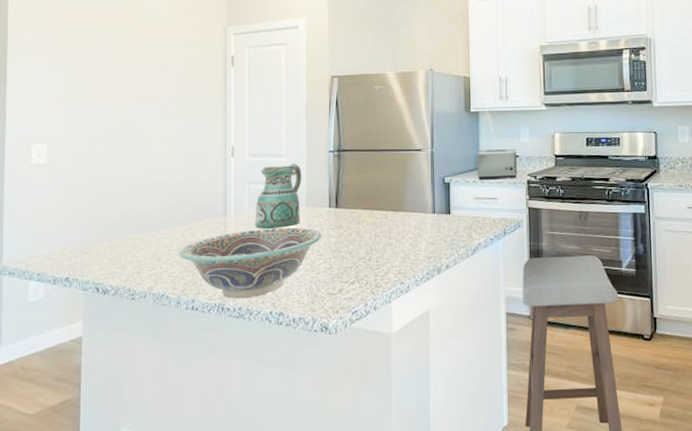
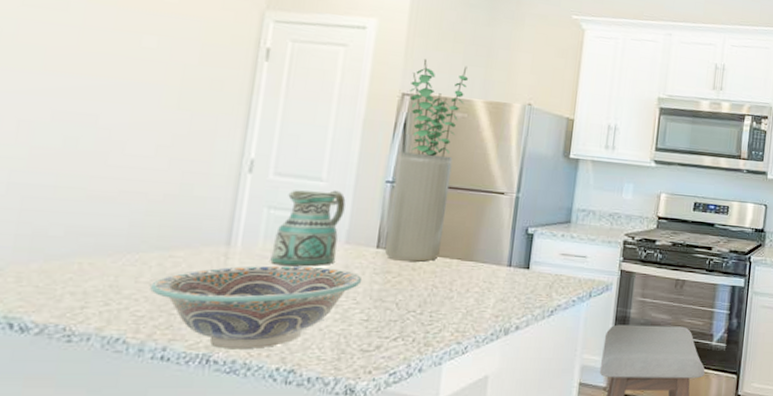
vase: none [335,45,380,217] -> present [385,59,469,262]
toaster: present [476,148,519,180] -> none [567,201,618,237]

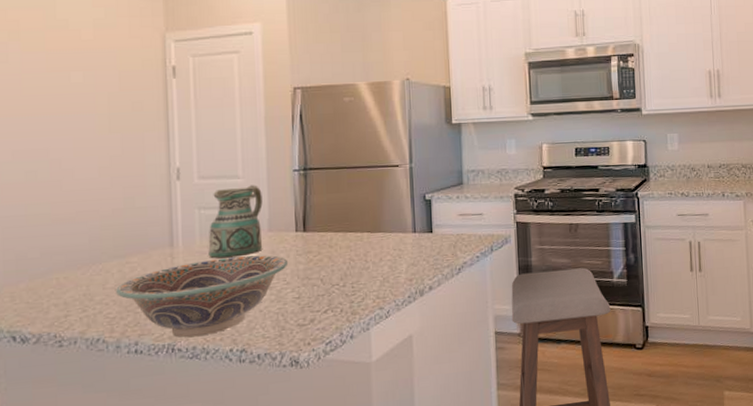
vase: present [385,59,469,262] -> none [299,53,351,241]

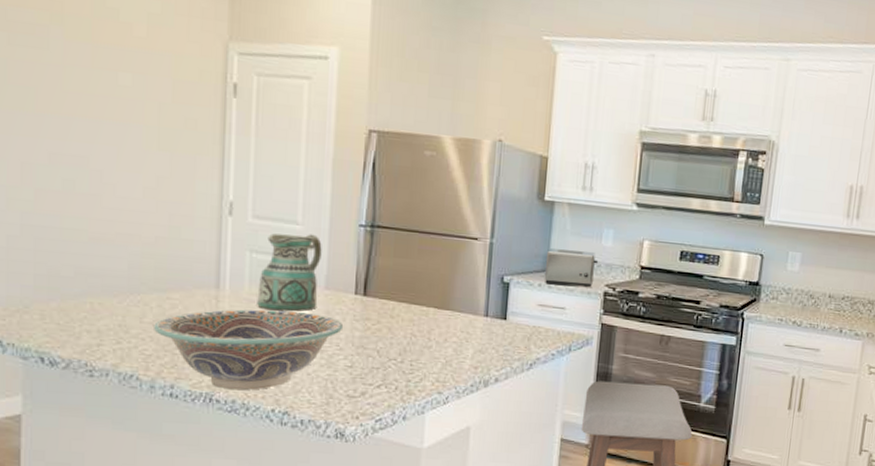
toaster: none [459,160,505,196] -> present [544,247,598,288]

